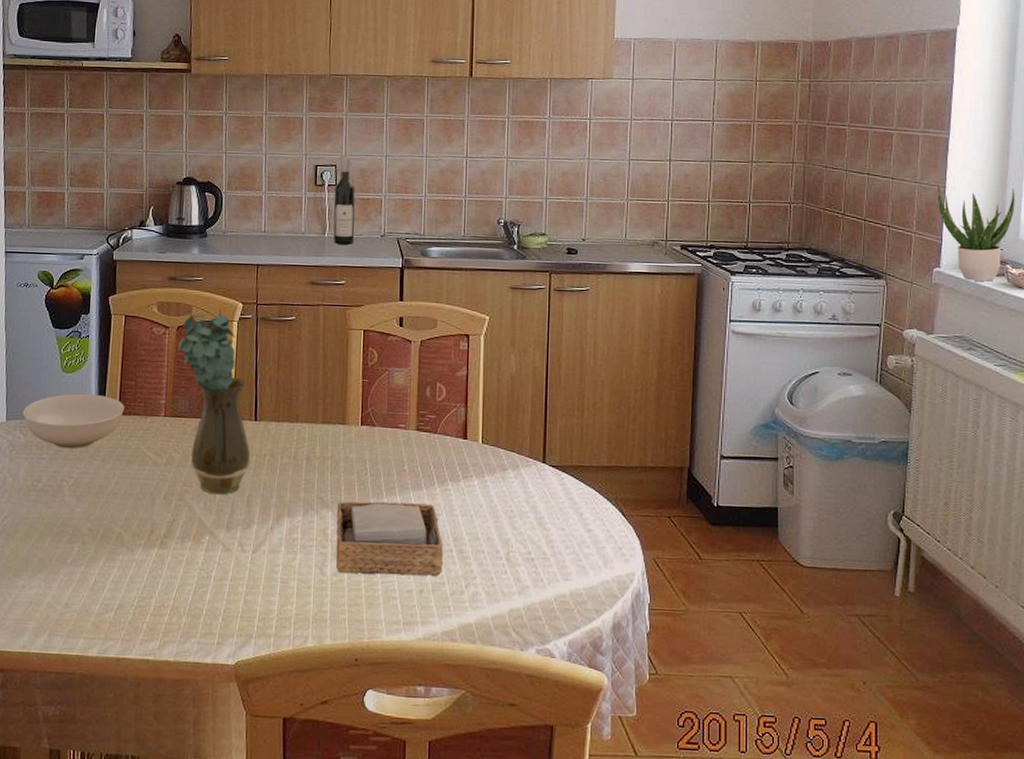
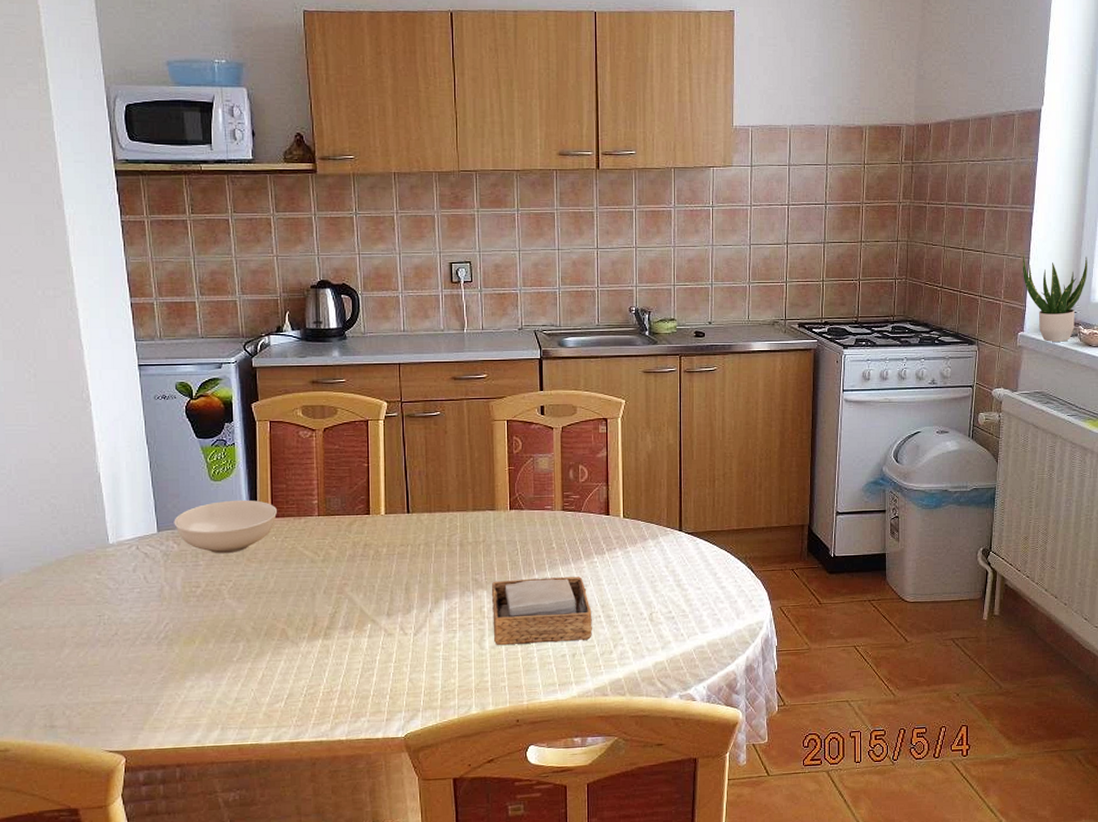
vase: present [179,307,250,495] -> none [327,408,405,585]
bottle: present [333,155,355,244] -> none [470,251,493,339]

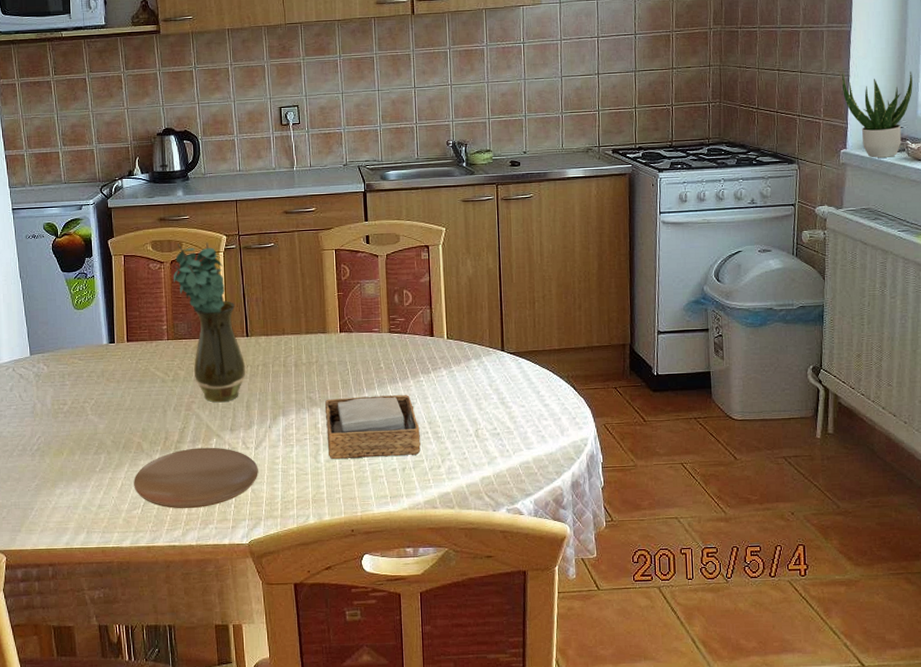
bowl: present [174,499,278,554] -> none [43,326,132,375]
plate: none [276,633,417,701] -> present [134,447,258,509]
vase: none [327,408,405,585] -> present [174,242,245,403]

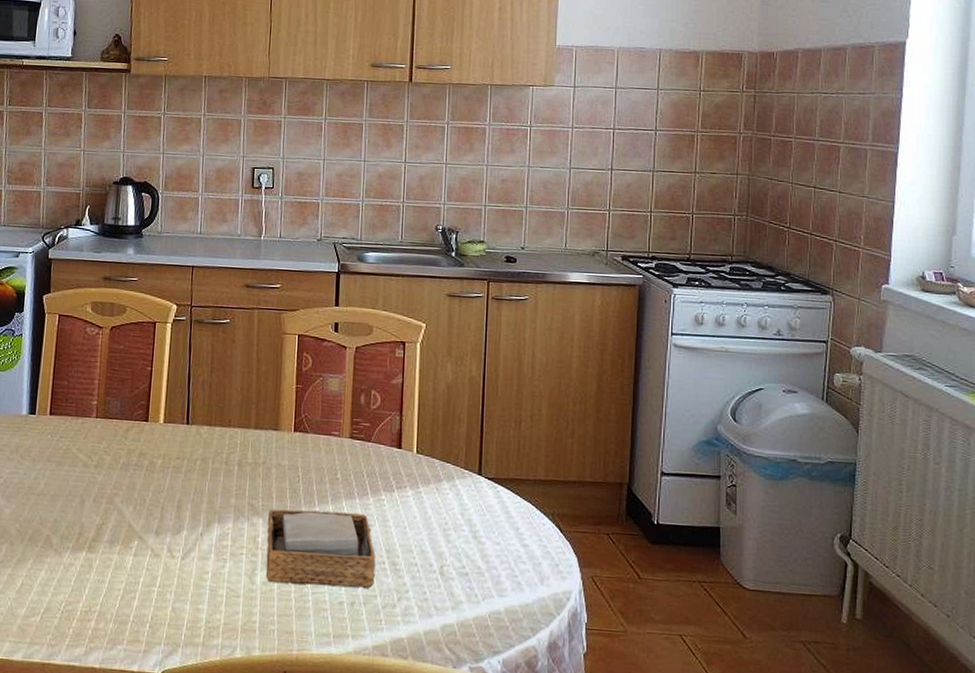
plate: present [134,447,258,509] -> none [35,549,183,623]
vase: present [174,242,245,403] -> none [112,307,181,499]
potted plant: present [842,71,913,158] -> none [886,198,966,300]

